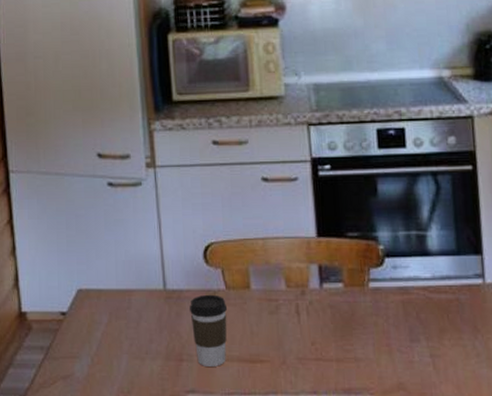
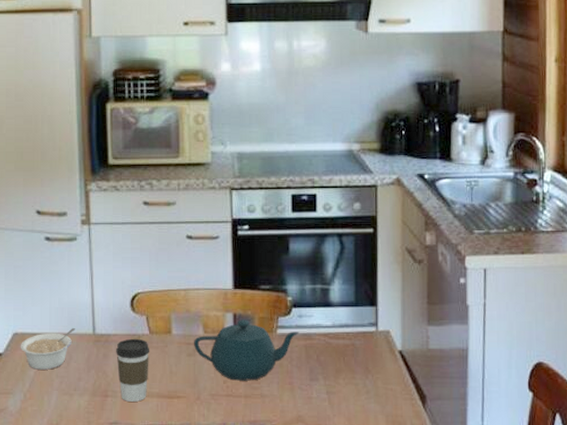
legume: none [85,283,144,331] -> present [20,328,75,370]
teapot: none [275,272,395,342] -> present [193,319,300,381]

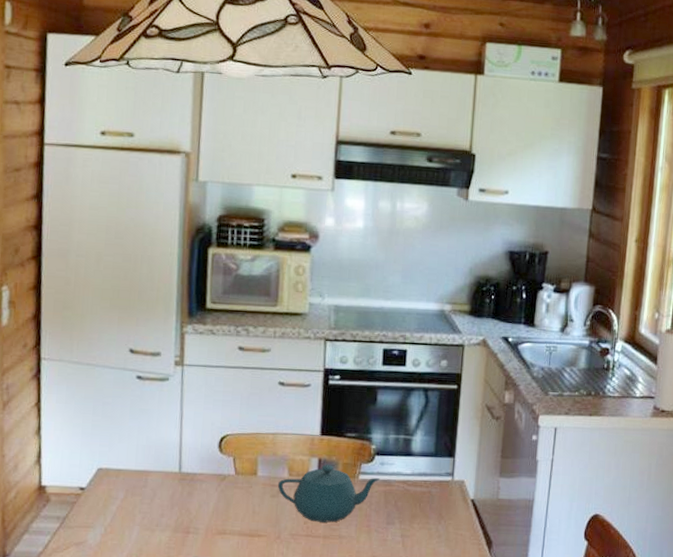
legume: present [20,328,75,370] -> none [103,466,161,505]
coffee cup: present [116,338,150,402] -> none [201,478,235,539]

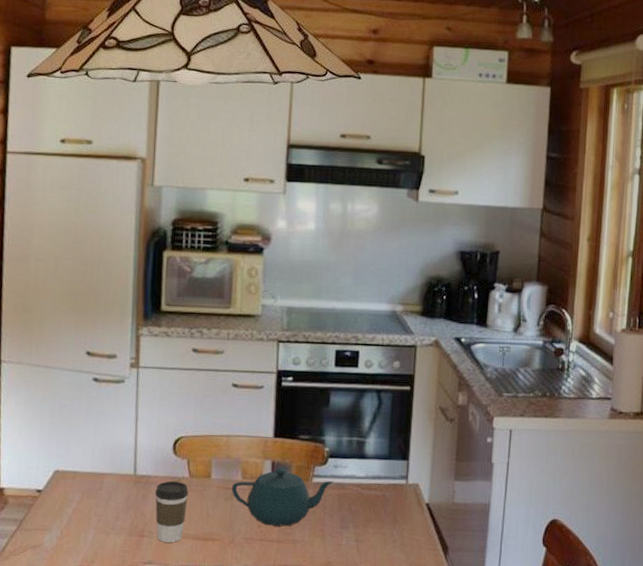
coffee cup: none [201,478,235,539] -> present [155,480,189,543]

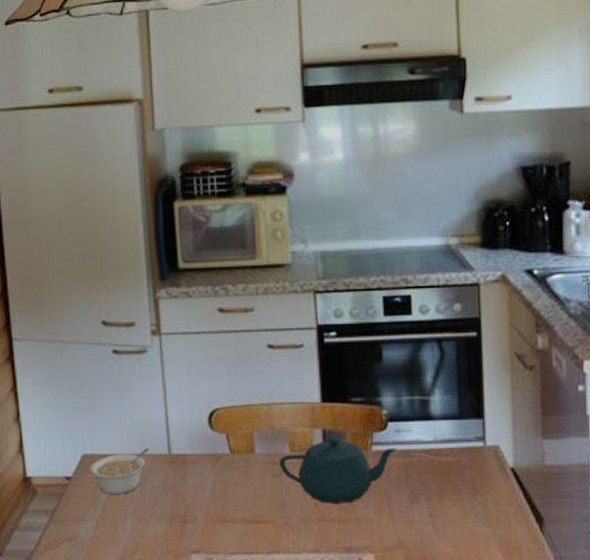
legume: none [60,468,117,508] -> present [90,448,149,494]
coffee cup: present [155,480,189,543] -> none [194,458,232,528]

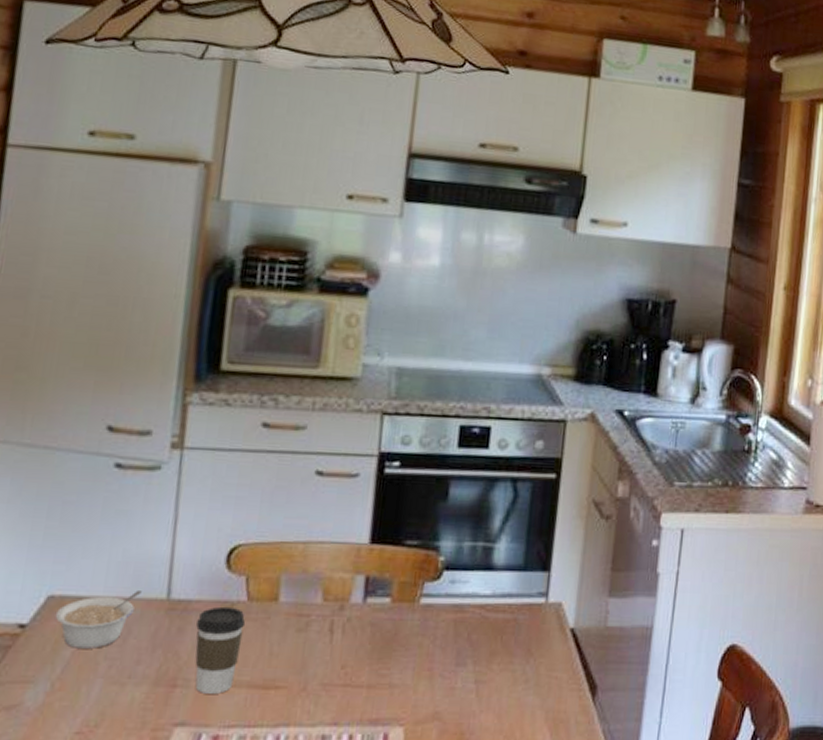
coffee cup: none [194,458,232,528] -> present [195,606,246,694]
teapot: present [279,436,397,504] -> none [306,584,450,666]

